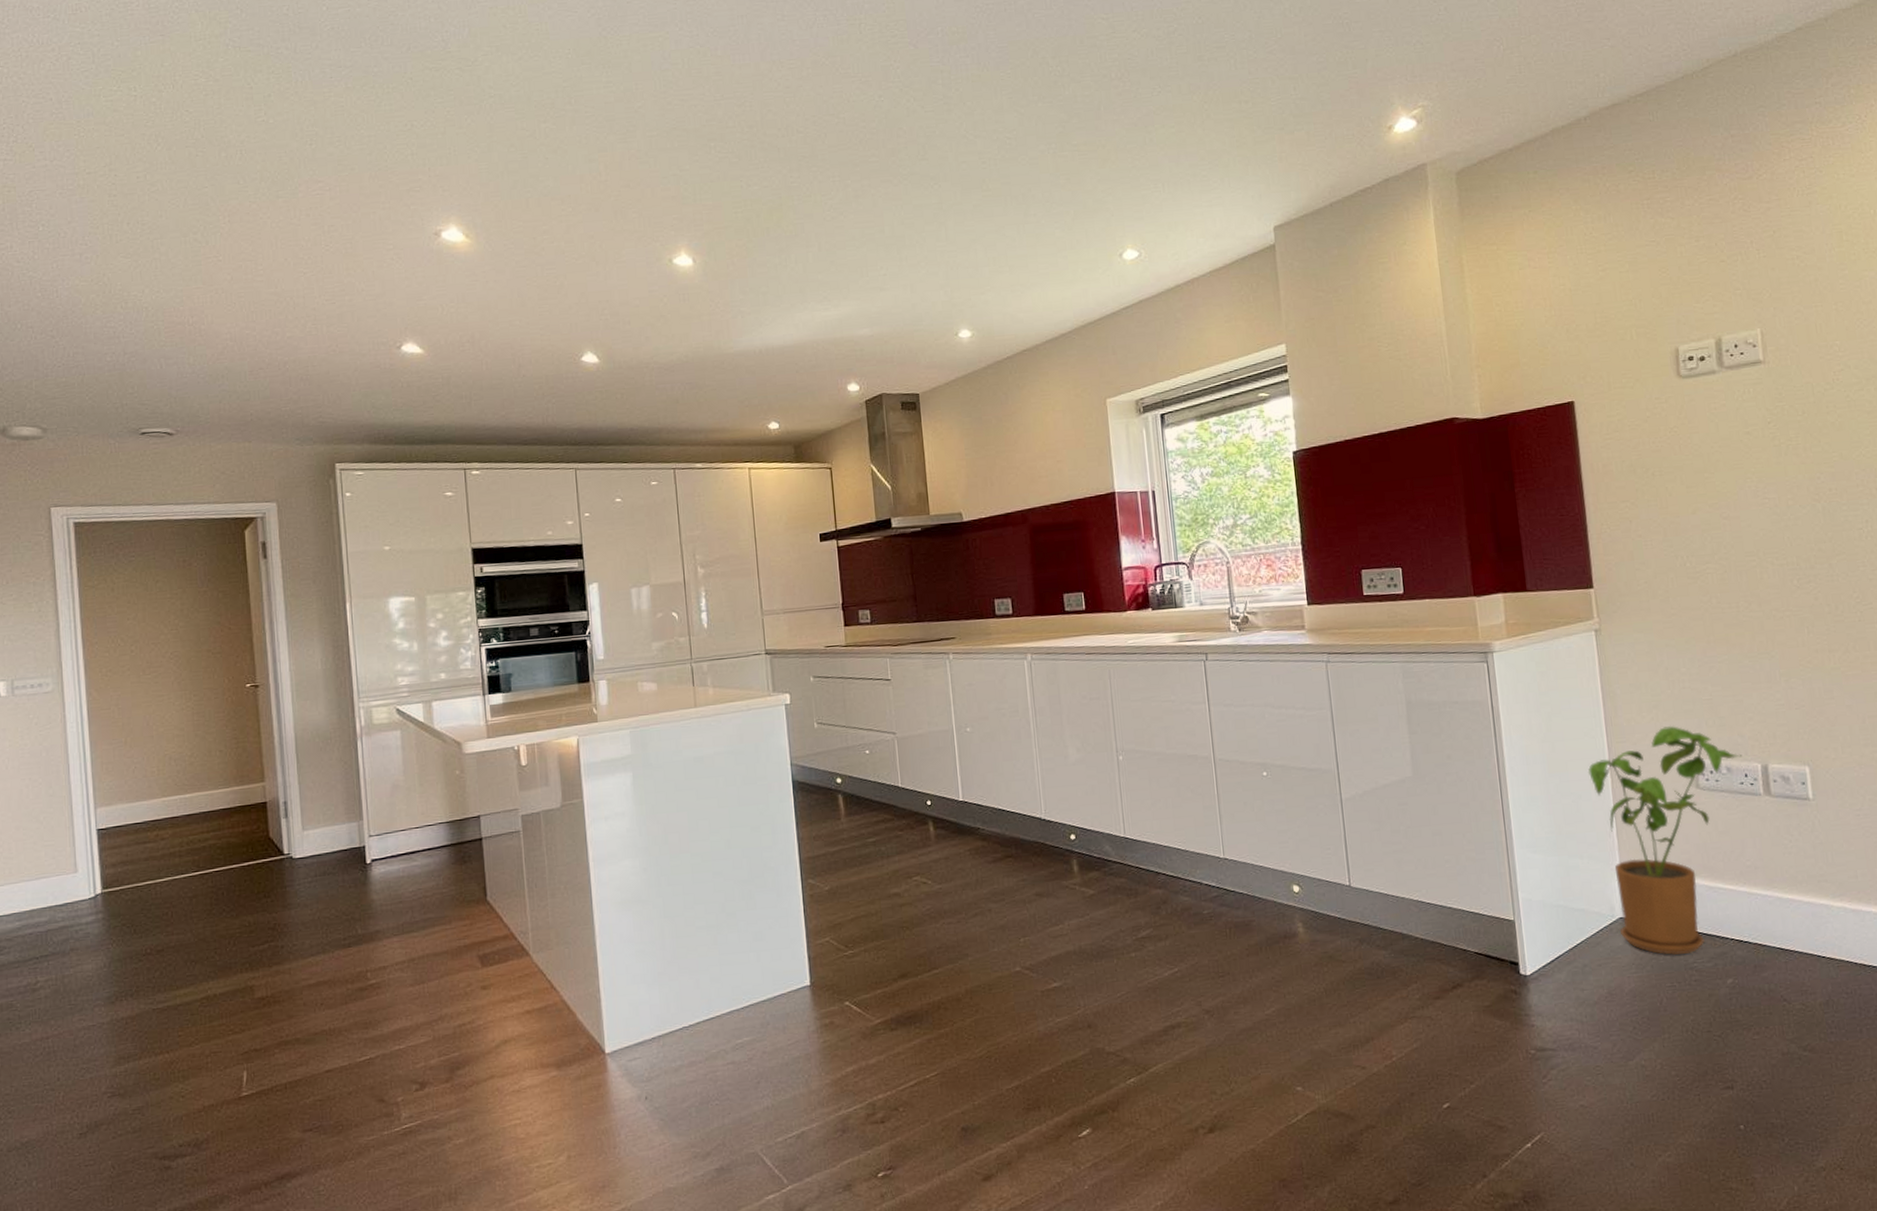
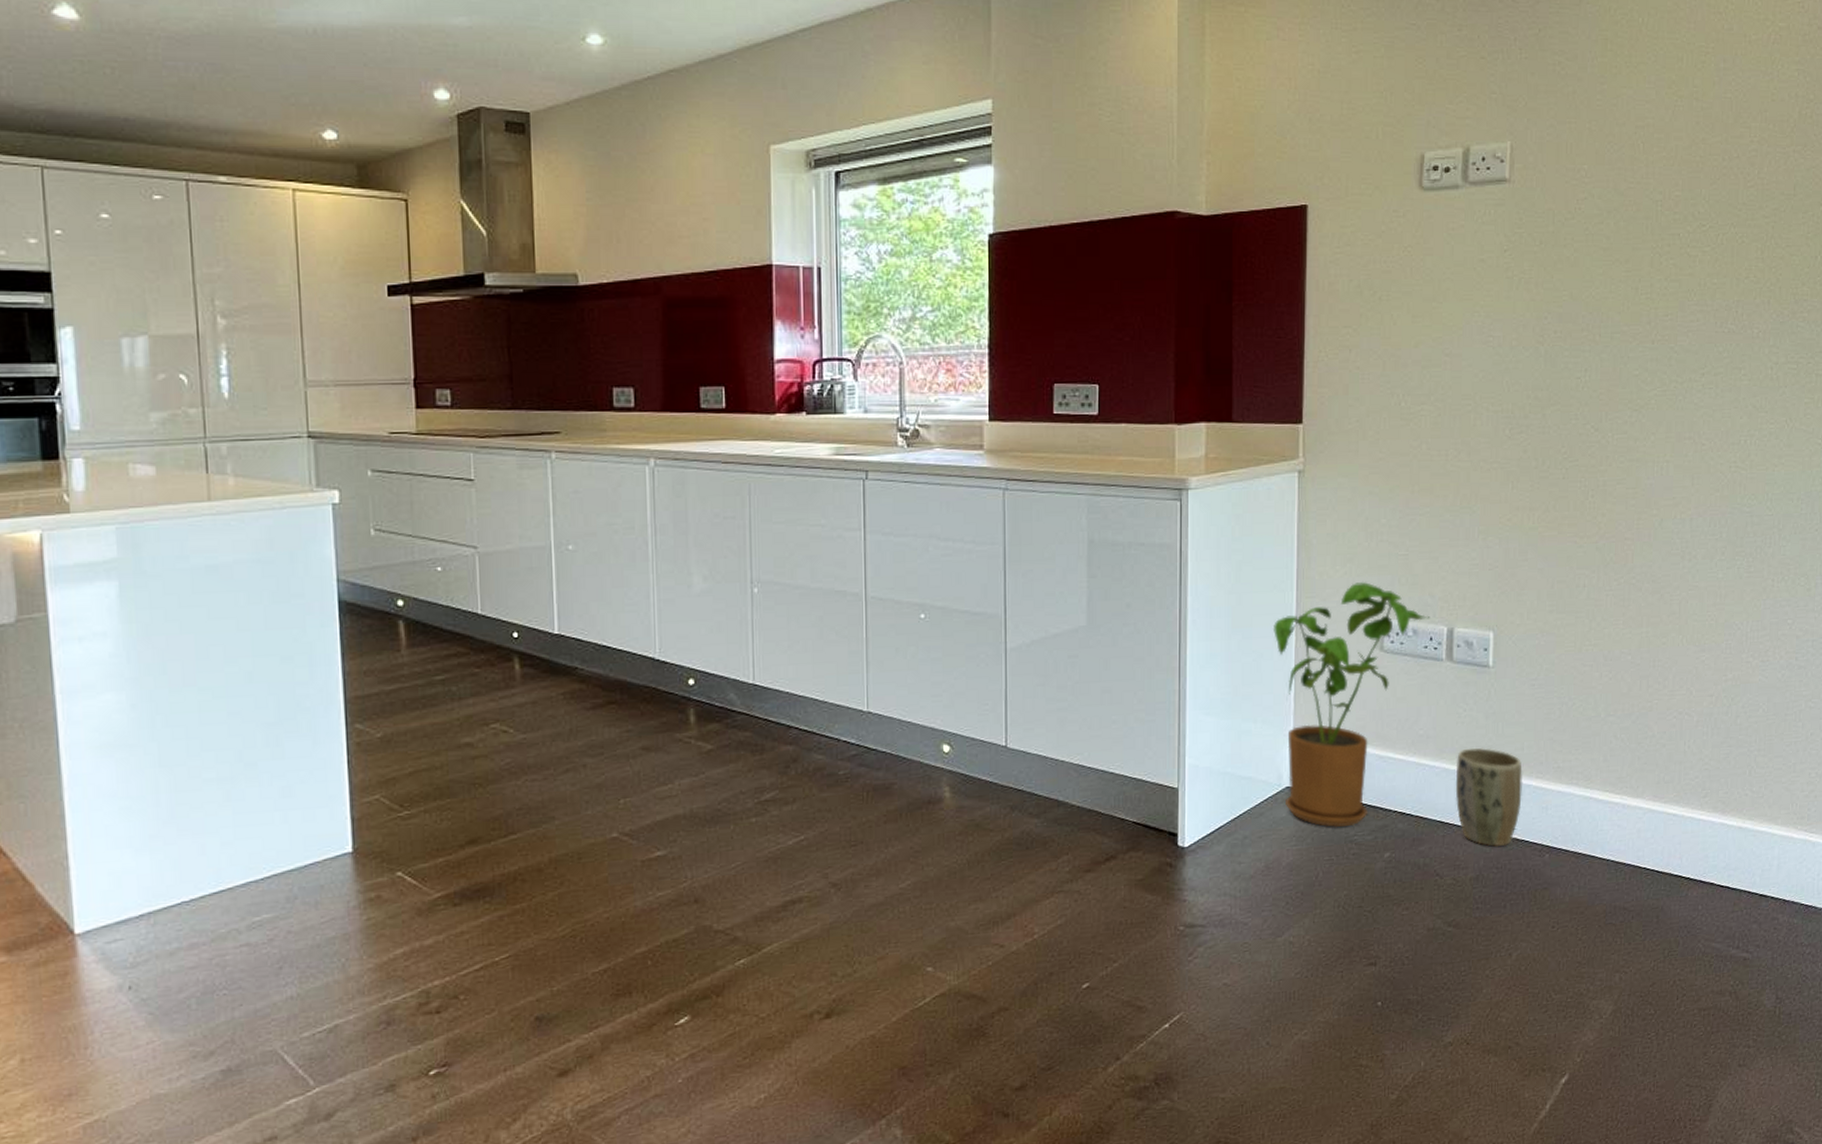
plant pot: none [1789,876,1864,973] -> present [1455,747,1522,847]

